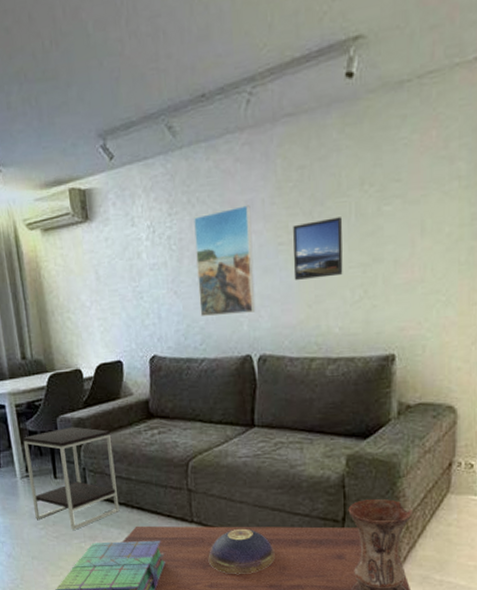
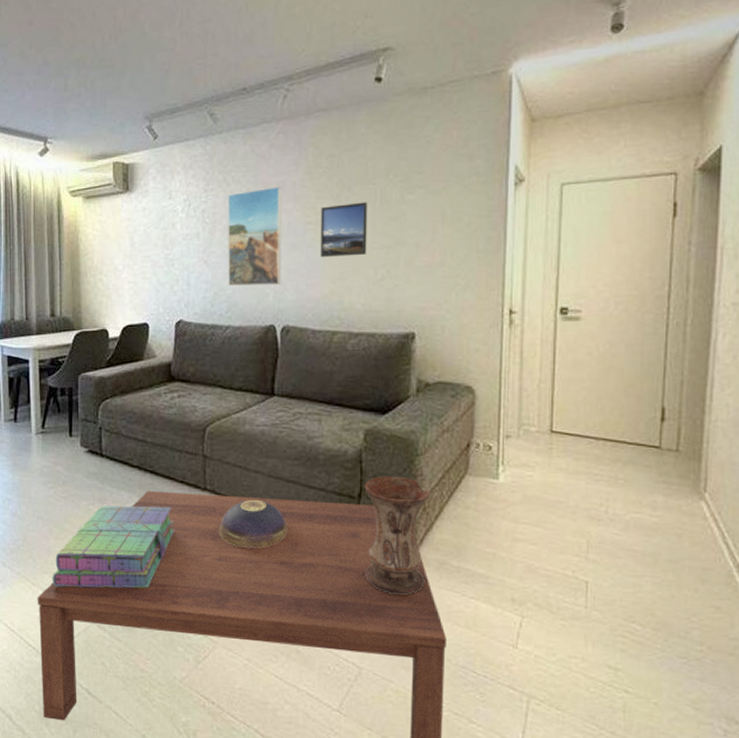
side table: present [22,427,120,530] -> none [42,385,132,491]

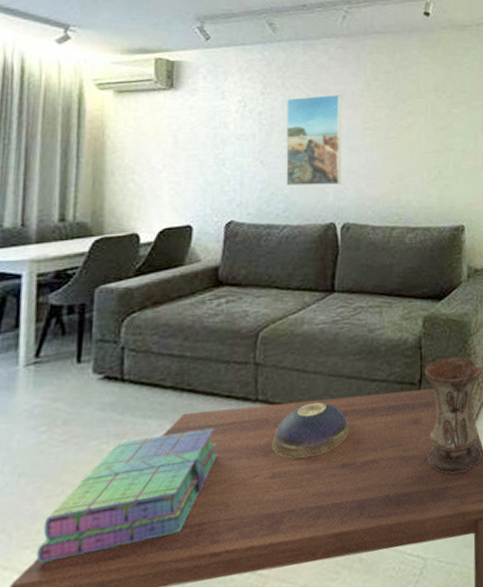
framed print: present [320,202,368,257] -> none [378,113,421,159]

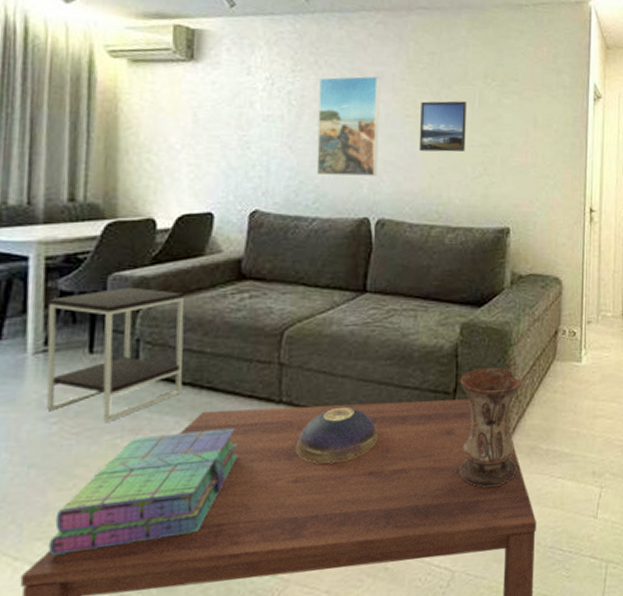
side table: none [36,298,166,428] -> present [46,287,185,422]
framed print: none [378,113,421,159] -> present [418,101,468,152]

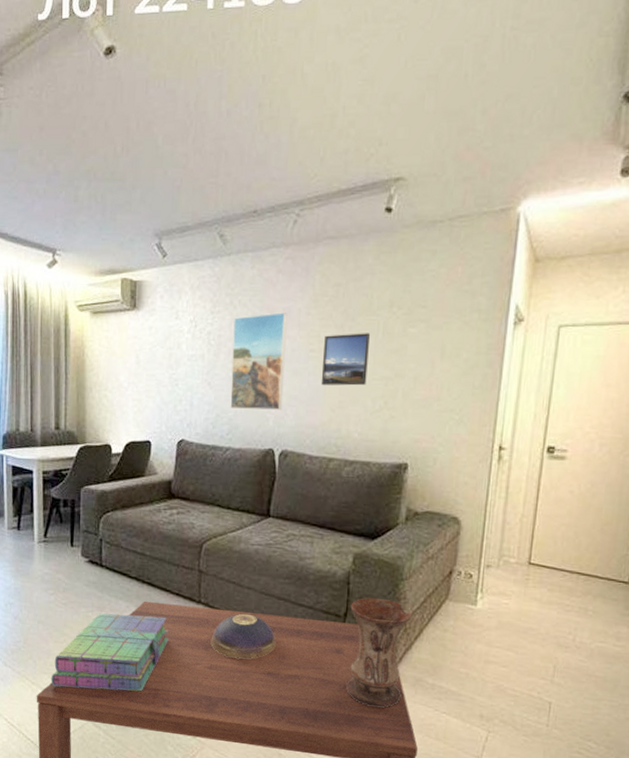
side table: present [46,287,185,422] -> none [45,498,131,599]

